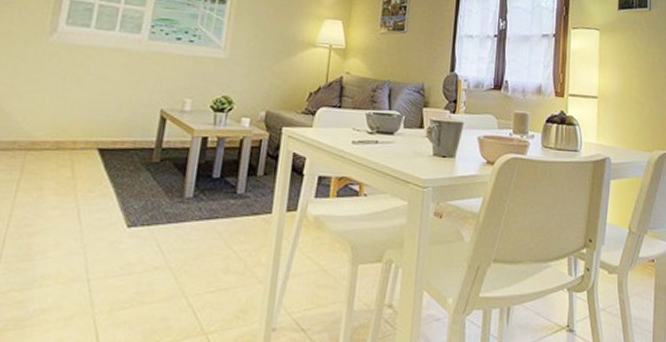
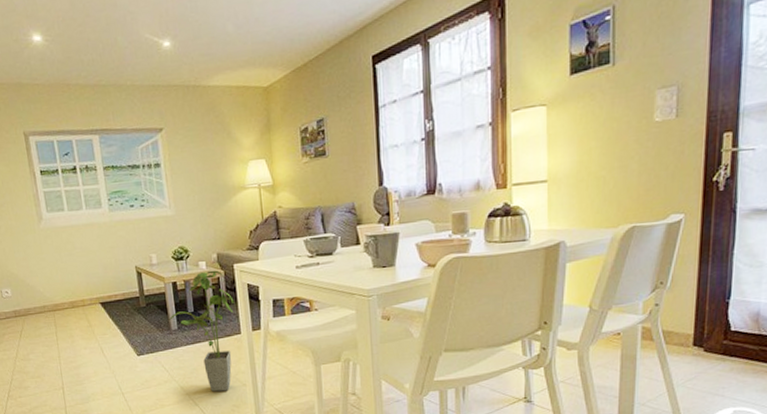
house plant: none [184,130,273,289] -> present [168,270,234,392]

